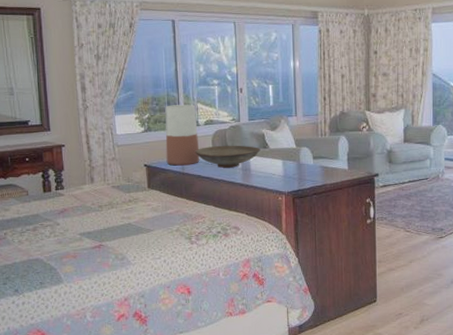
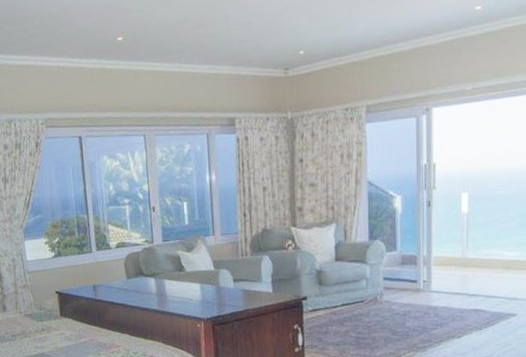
vase: present [165,104,200,166] -> none [75,226,113,292]
decorative bowl: present [195,145,261,168] -> none [107,268,176,294]

